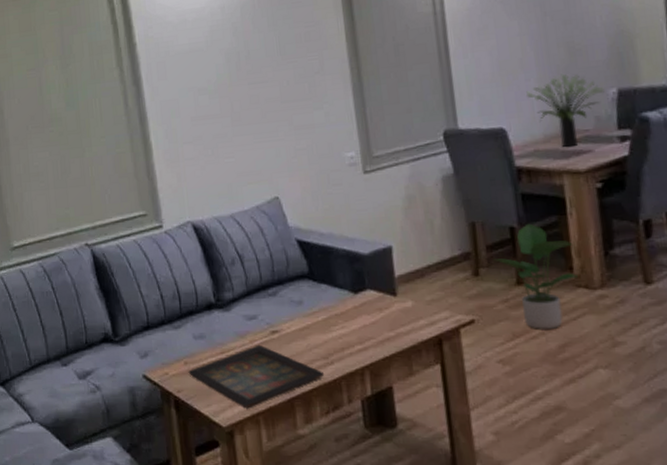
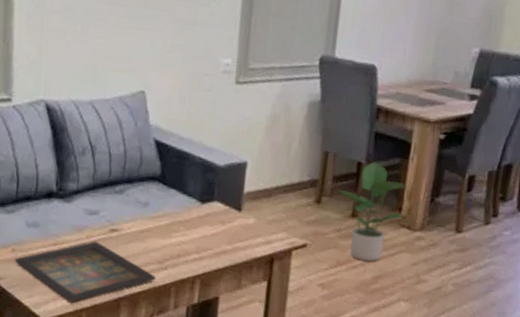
flower arrangement: present [526,73,605,148] -> none [403,23,469,97]

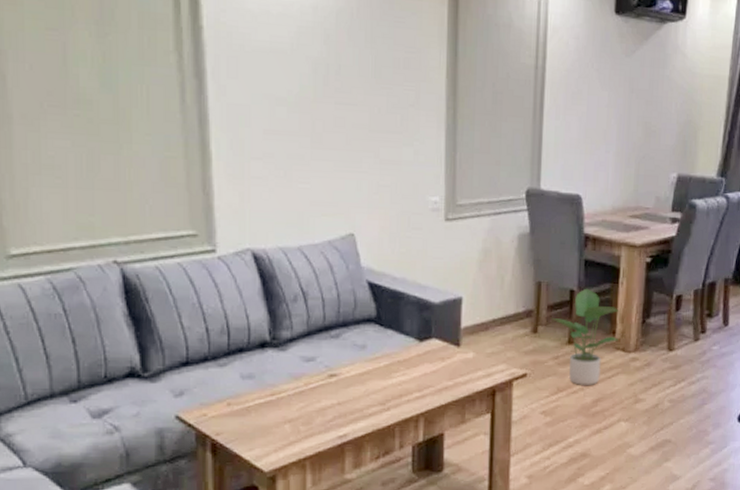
icon panel: present [14,241,157,304] -> none [231,387,380,453]

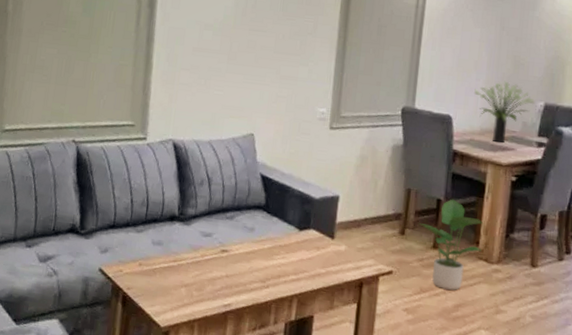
flower arrangement: none [604,151,667,222] -> present [474,81,535,143]

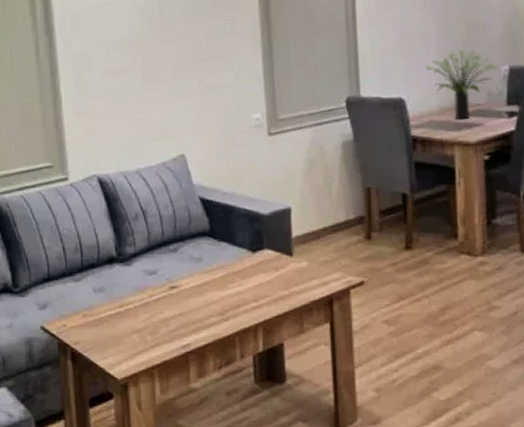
potted plant: present [419,199,484,290] -> none [385,191,461,292]

